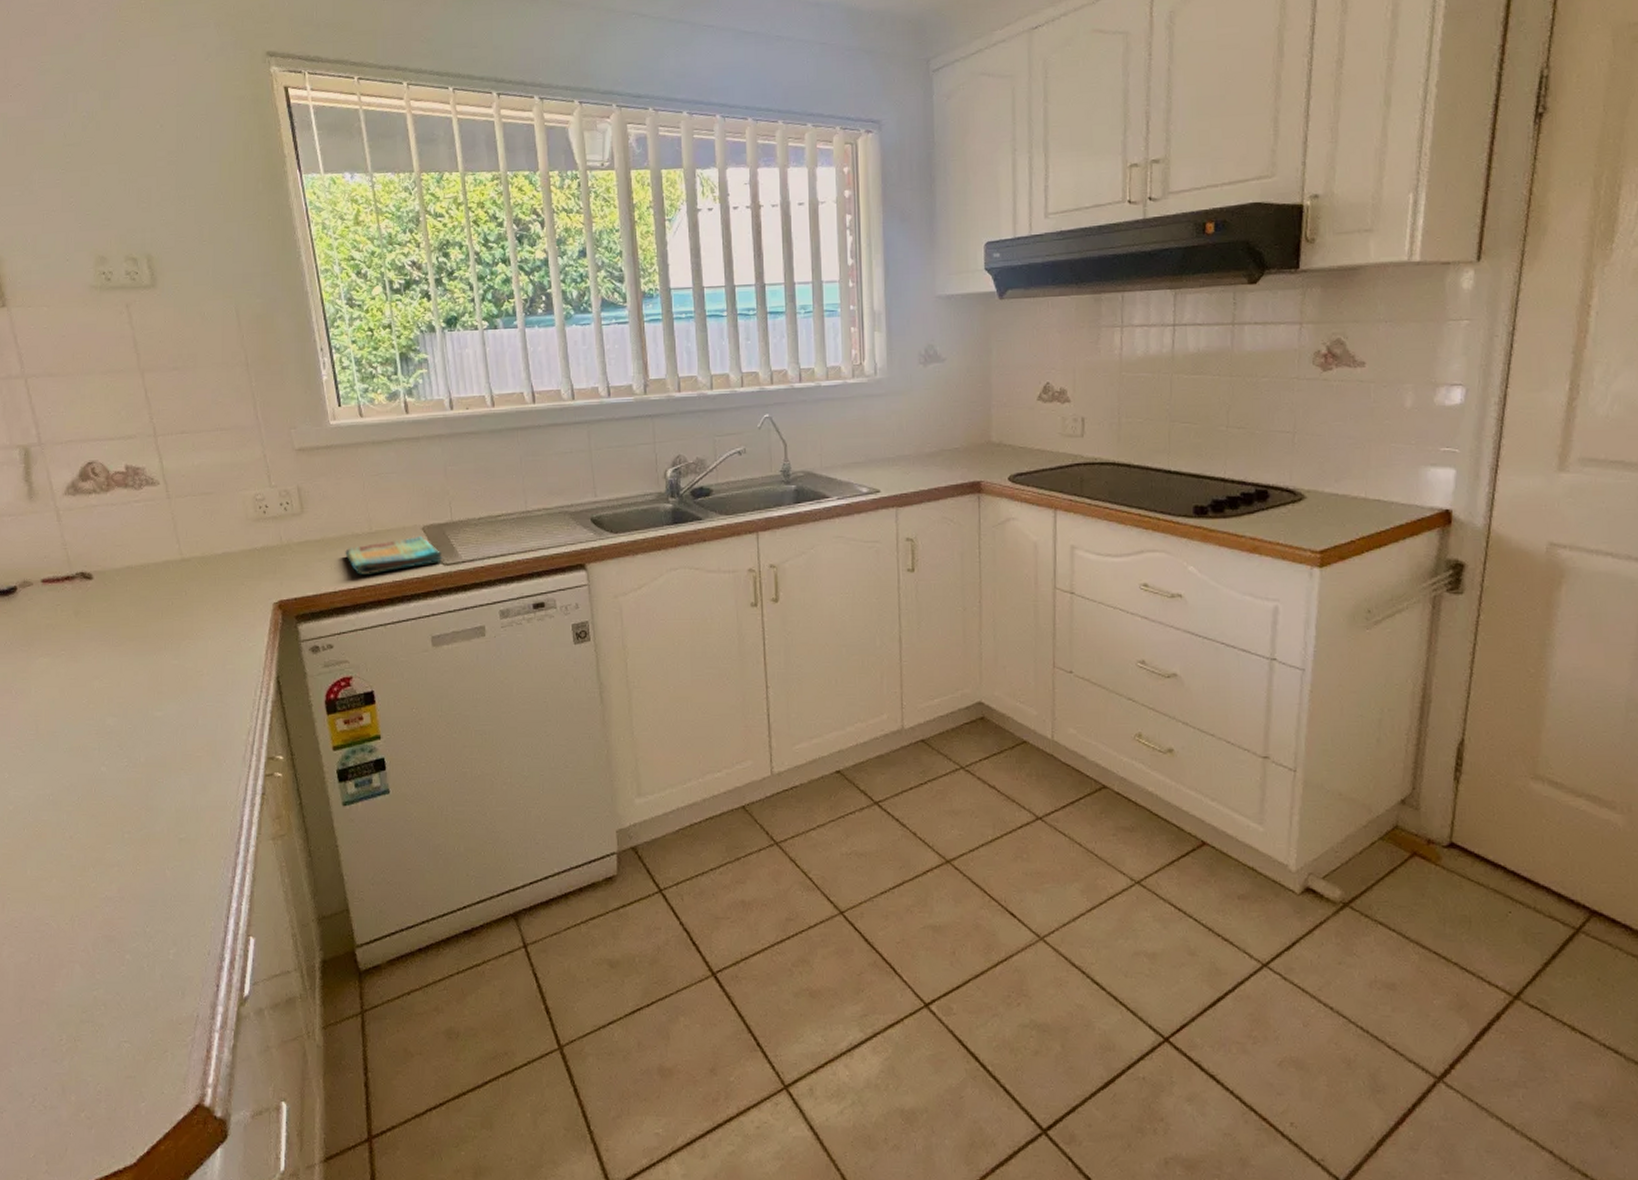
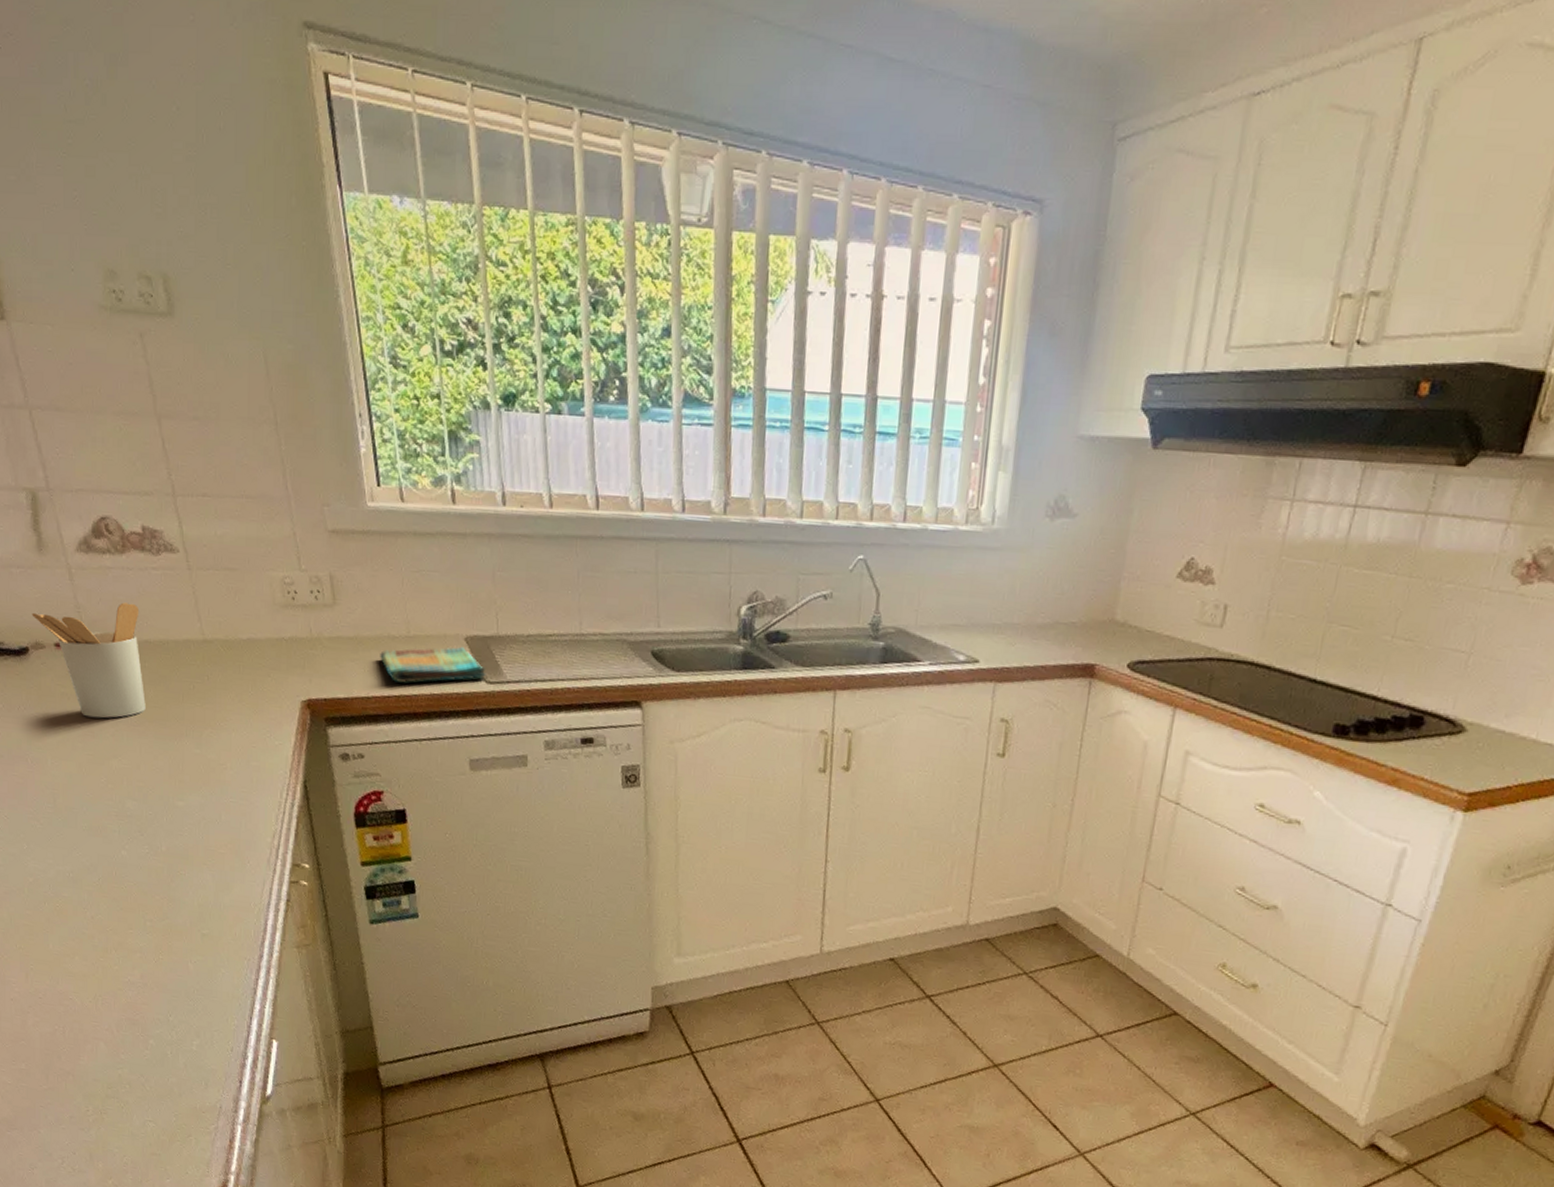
utensil holder: none [21,534,127,644] -> present [32,602,146,719]

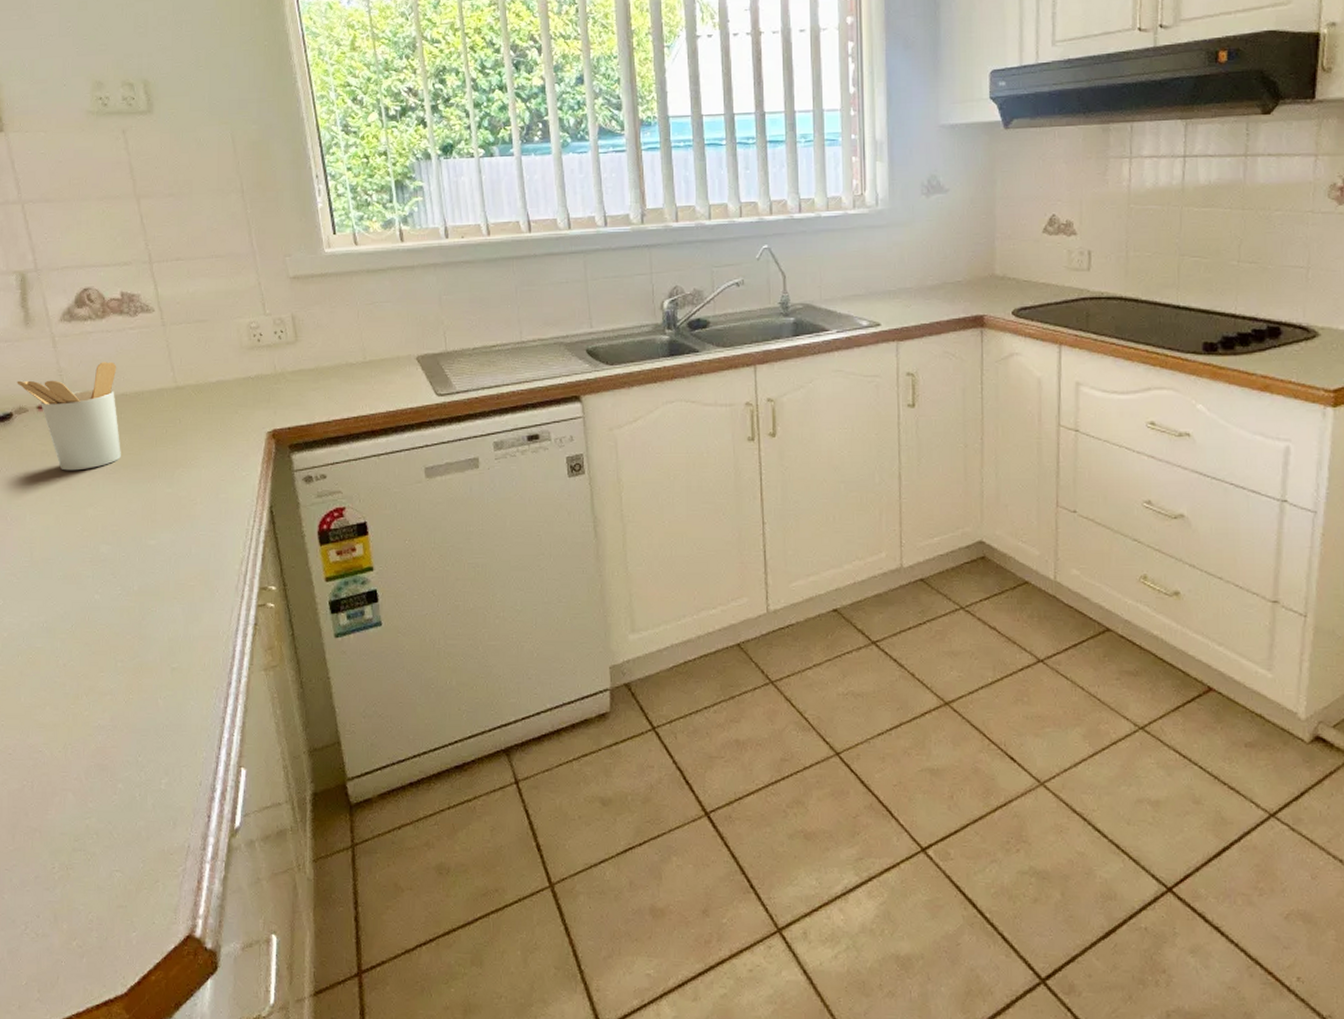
dish towel: present [380,646,486,683] -> none [339,365,437,404]

